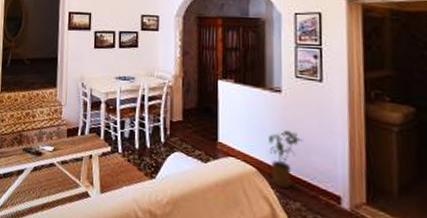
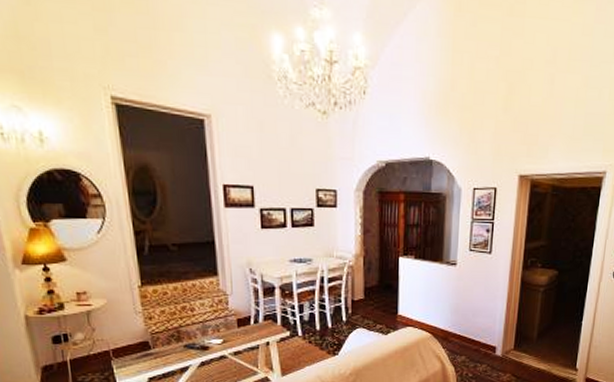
house plant: present [269,130,303,189] -> none [442,299,471,347]

